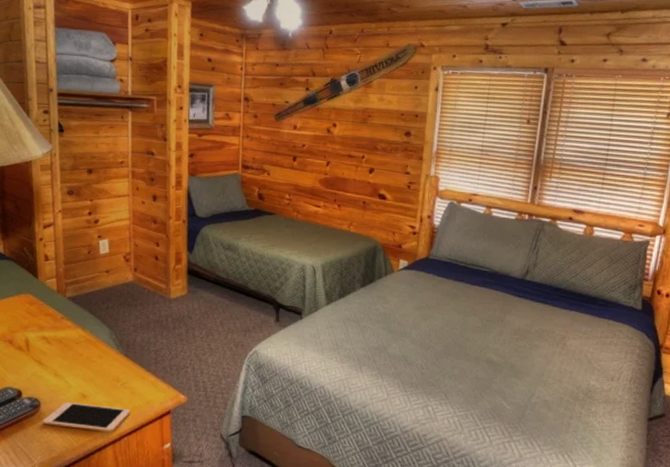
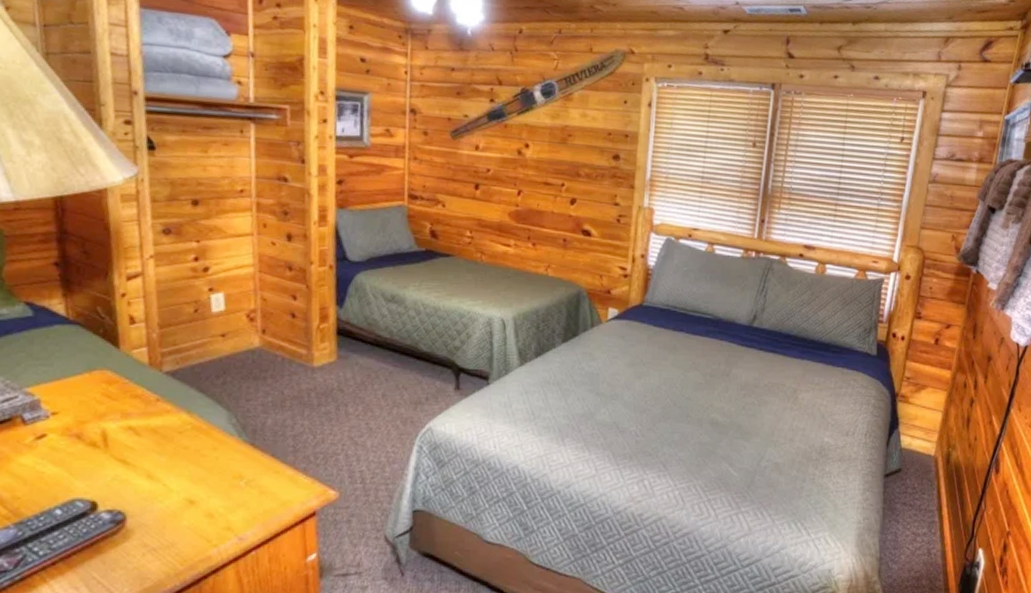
cell phone: present [42,401,130,432] -> none [129,511,259,547]

